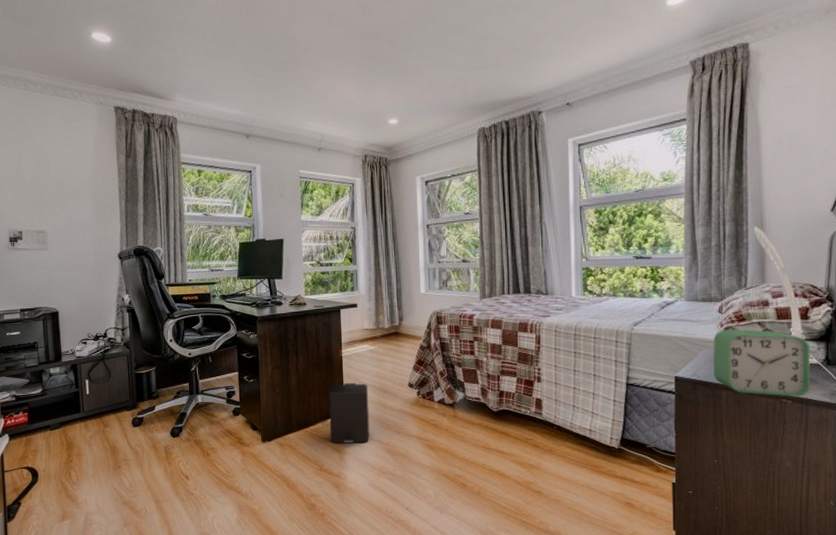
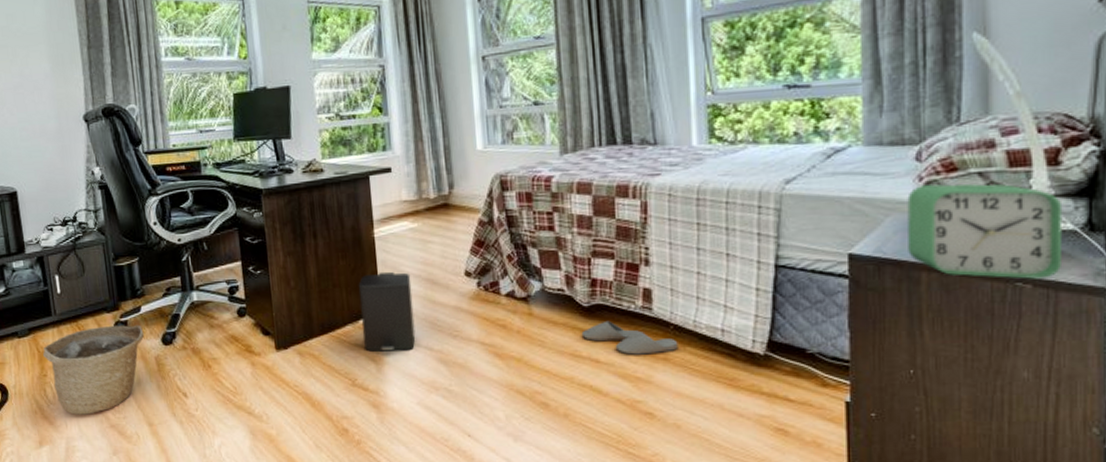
basket: none [71,420,157,494] -> present [43,324,145,415]
slippers: none [491,422,560,448] -> present [581,320,679,355]

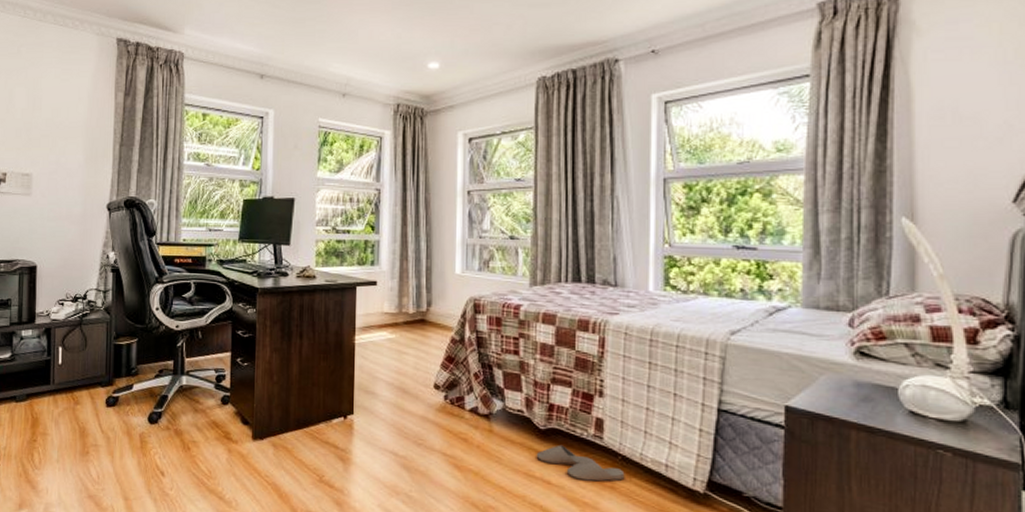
basket: present [43,324,145,415] -> none [36,399,133,483]
pedal bin: present [358,271,416,352] -> none [334,376,384,454]
alarm clock: present [907,184,1063,279] -> none [840,350,980,449]

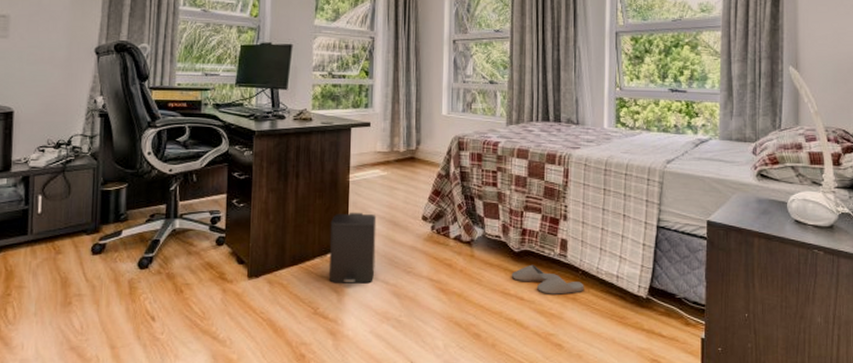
pedal bin: none [334,376,384,454] -> present [328,212,377,284]

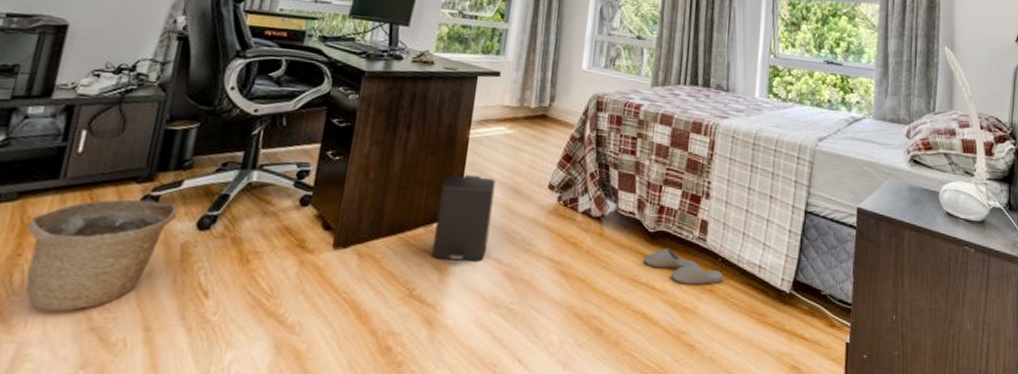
basket: none [11,247,121,336] -> present [25,199,178,312]

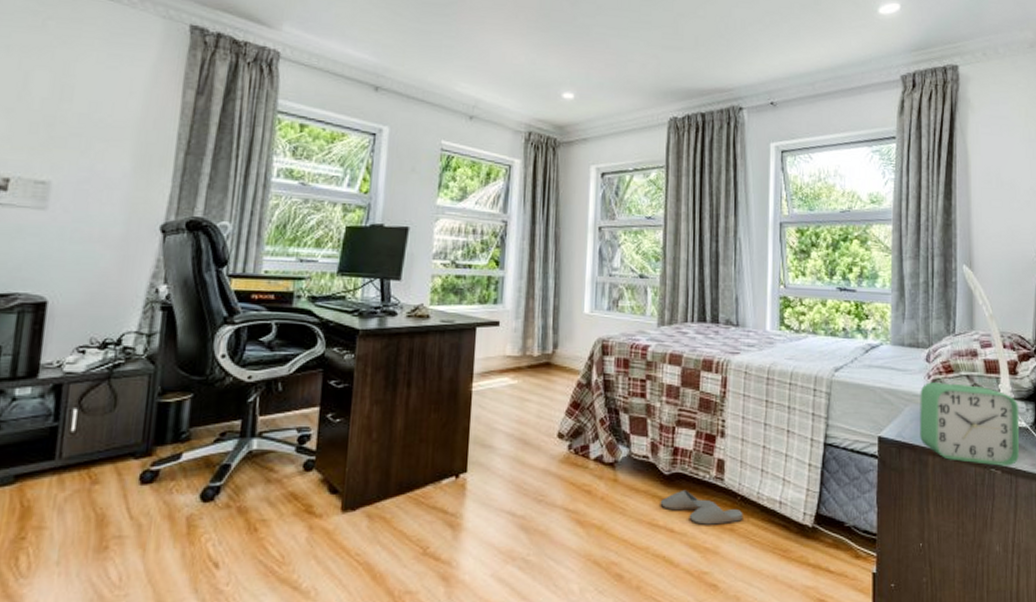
basket: present [25,199,178,312] -> none [28,475,179,592]
pedal bin: present [432,174,496,262] -> none [442,428,504,516]
alarm clock: none [897,158,994,245] -> present [920,382,1020,466]

